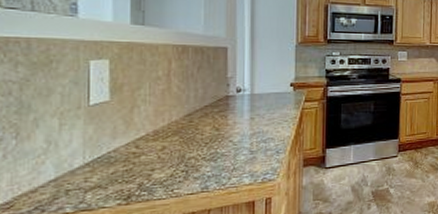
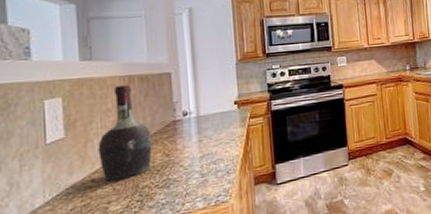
cognac bottle: none [145,54,202,149] -> present [98,85,152,182]

